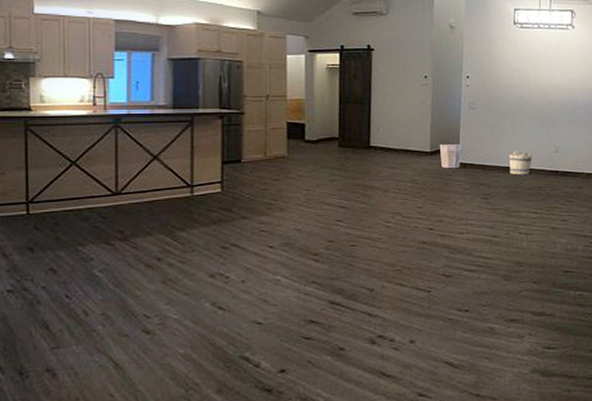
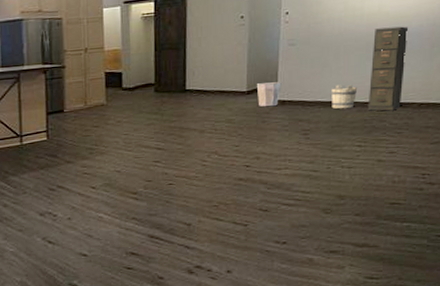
filing cabinet: none [542,99,576,180] -> present [367,26,409,111]

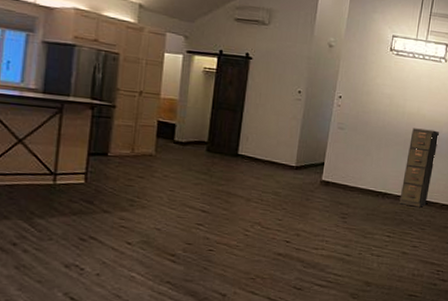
waste bin: present [256,82,282,107] -> none [304,160,328,186]
bucket: present [332,85,357,109] -> none [369,175,392,199]

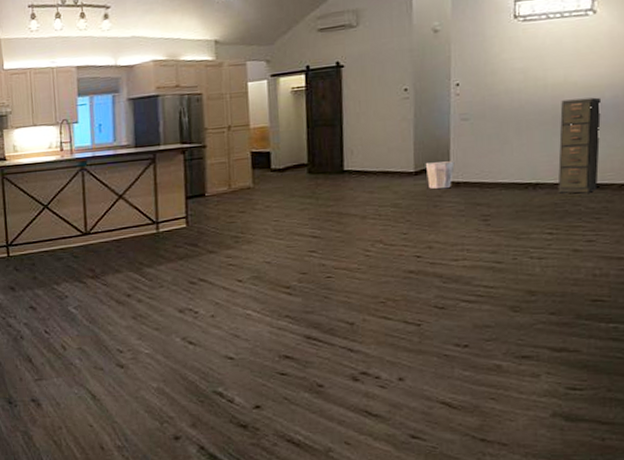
waste bin: none [304,160,328,186] -> present [425,161,455,189]

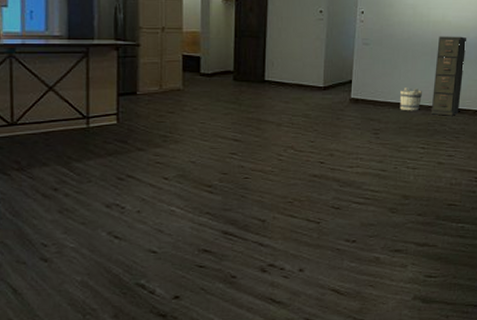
waste bin: present [425,161,455,189] -> none [332,80,356,104]
bucket: none [514,164,544,191] -> present [400,87,422,111]

